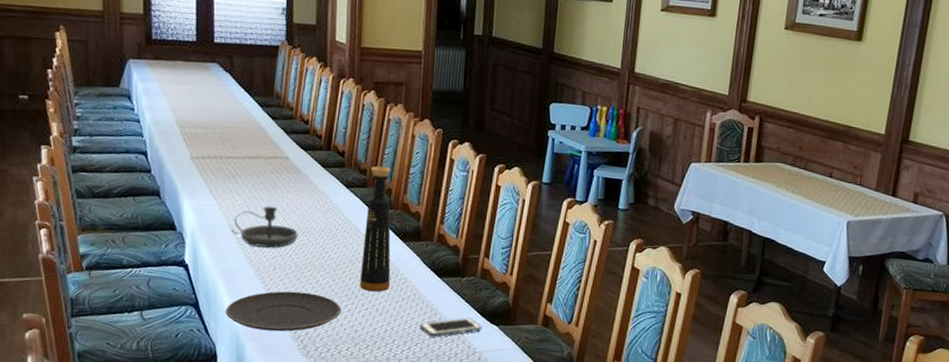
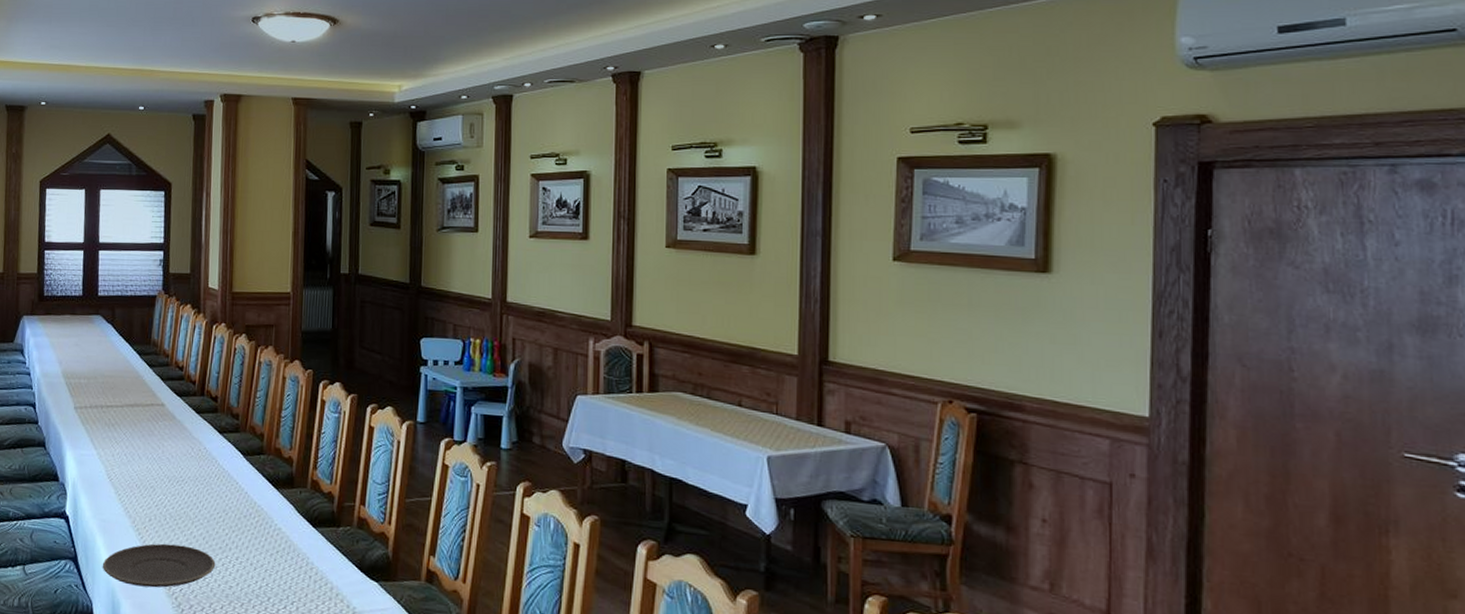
candlestick: present [231,206,298,248] -> none [109,454,173,498]
bottle: present [360,165,391,292] -> none [234,409,264,544]
cell phone: present [420,317,482,337] -> none [296,572,361,595]

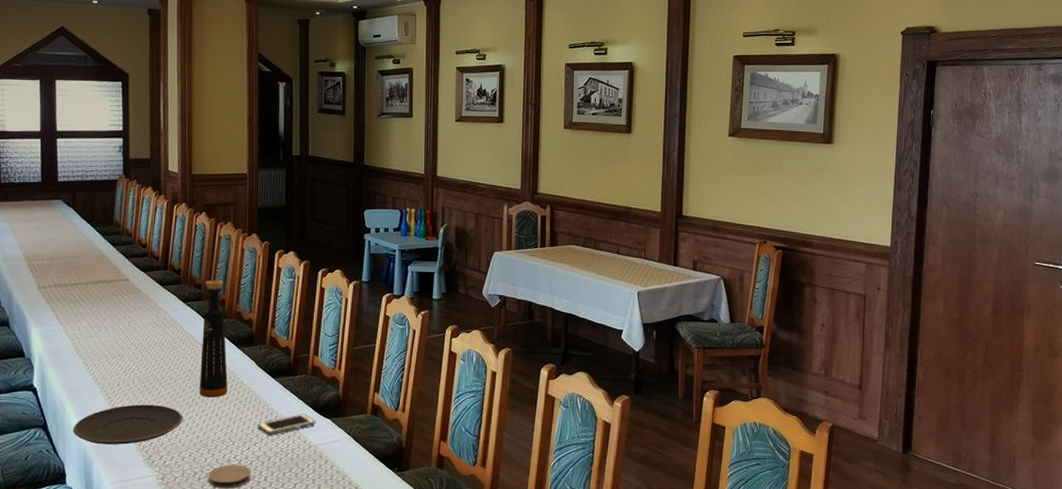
bottle: none [234,409,264,544] -> present [200,279,228,398]
cell phone: none [296,572,361,595] -> present [258,413,316,435]

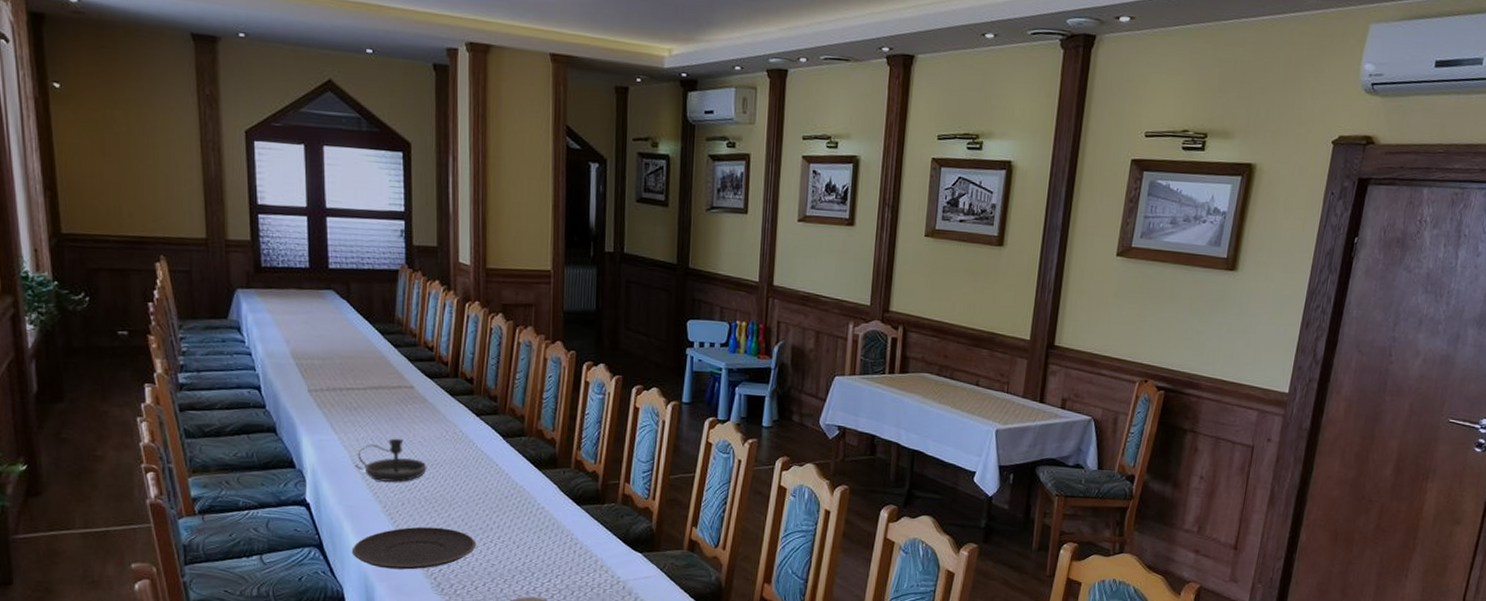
candlestick: none [77,326,140,365] -> present [354,438,427,482]
bottle: present [200,279,228,398] -> none [495,391,527,524]
cell phone: present [258,413,316,435] -> none [560,545,626,568]

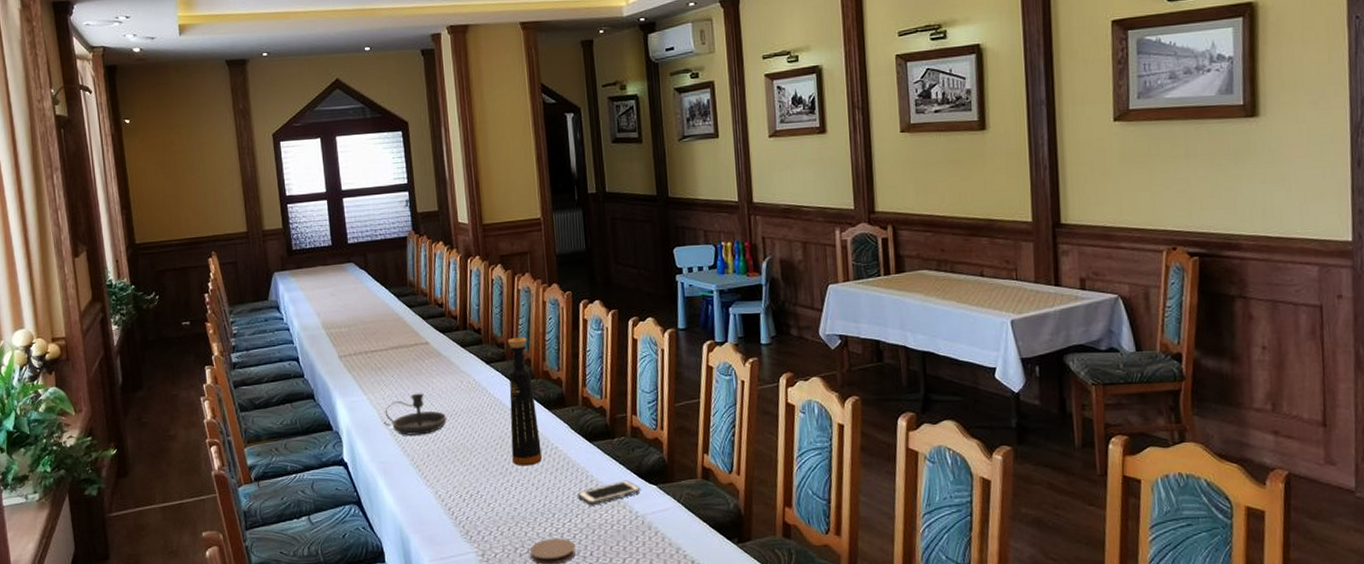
plate: present [351,526,477,570] -> none [386,475,498,520]
bottle: none [495,391,527,524] -> present [508,337,542,466]
cell phone: none [560,545,626,568] -> present [578,480,641,506]

